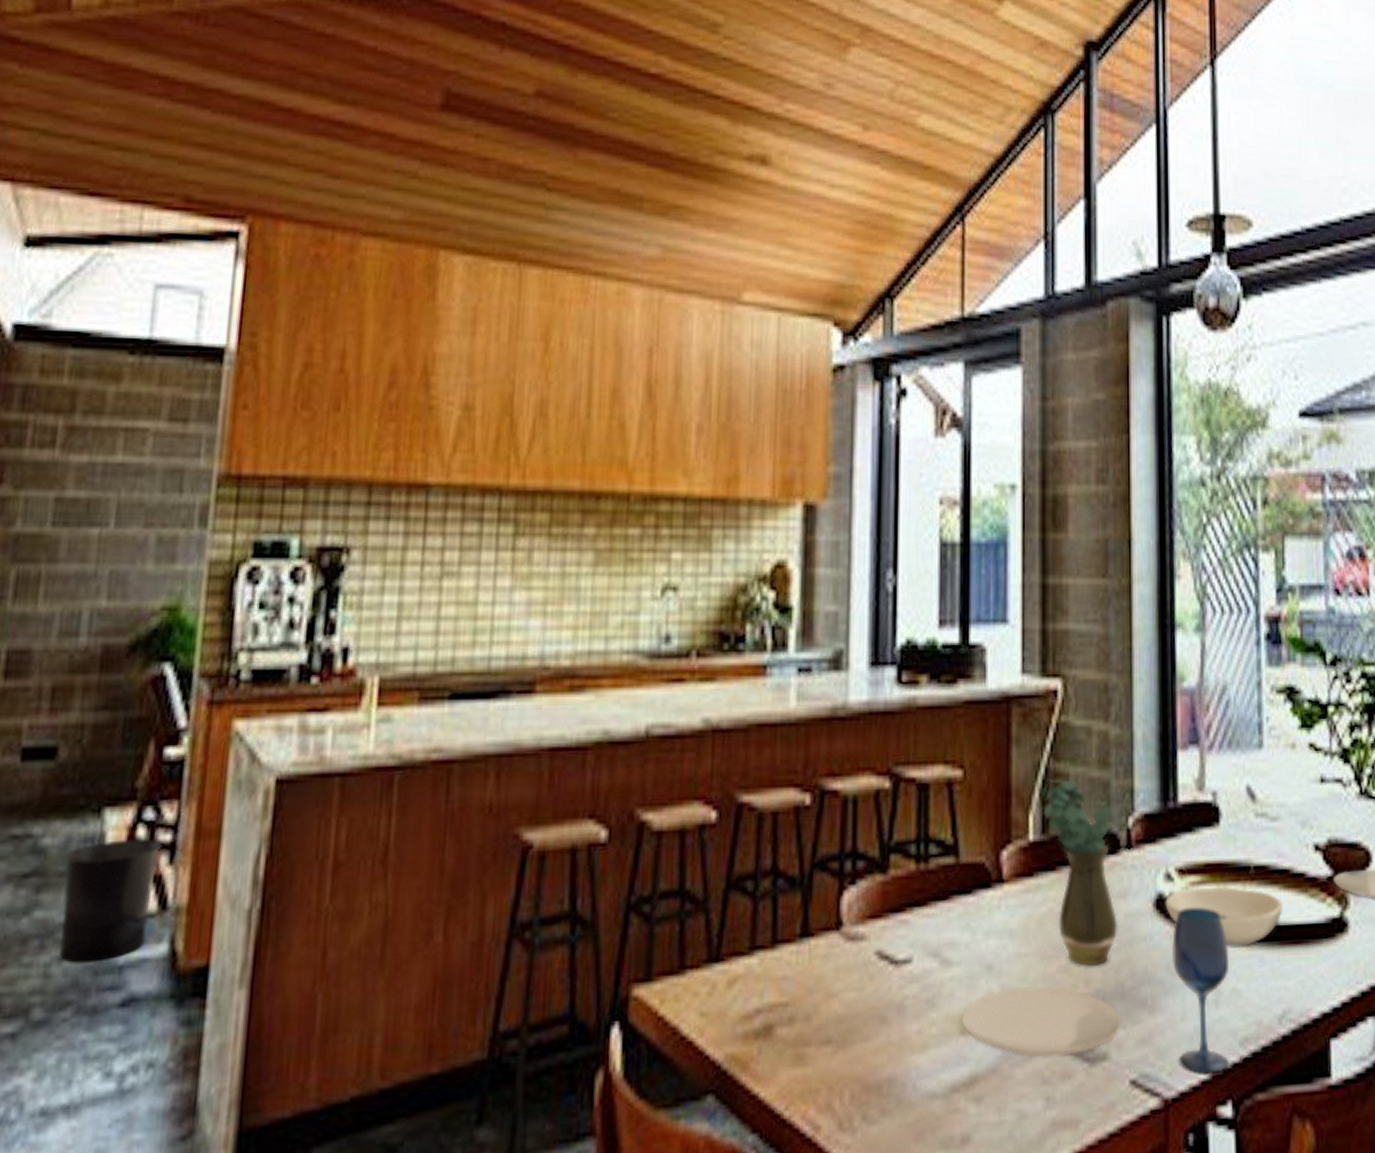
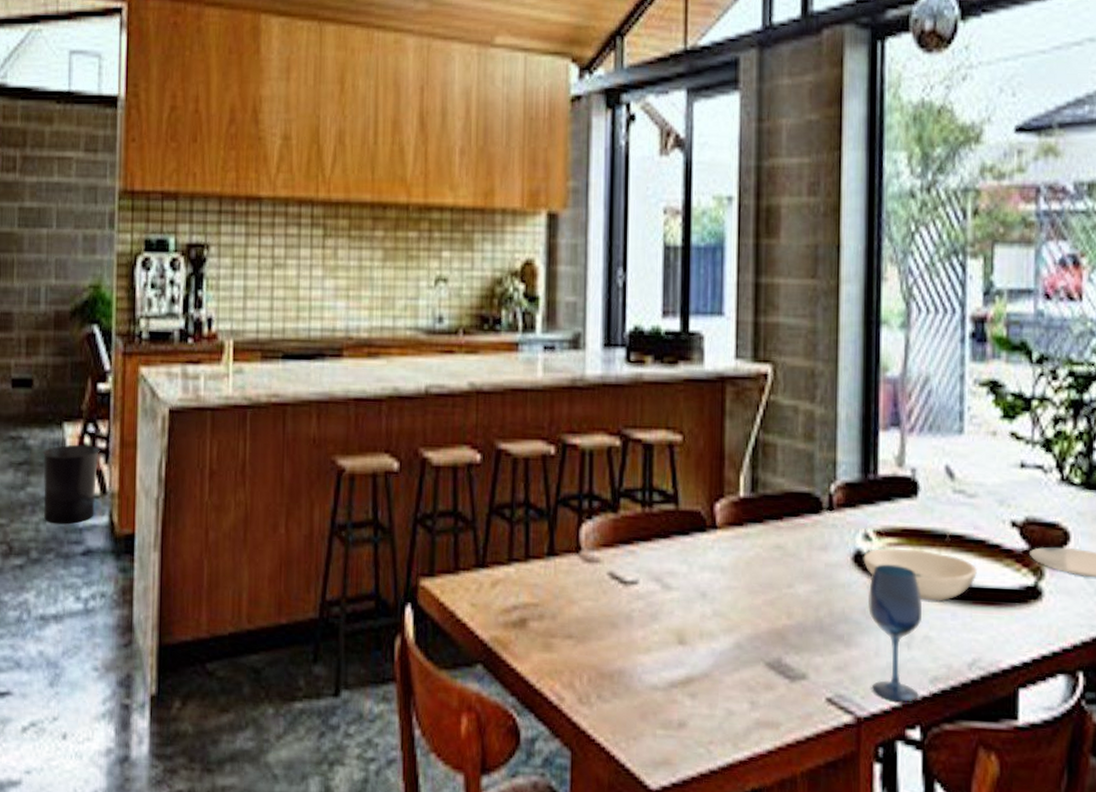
plate: present [962,986,1121,1056] -> none [680,613,819,671]
vase: present [1043,774,1119,966] -> none [752,443,819,603]

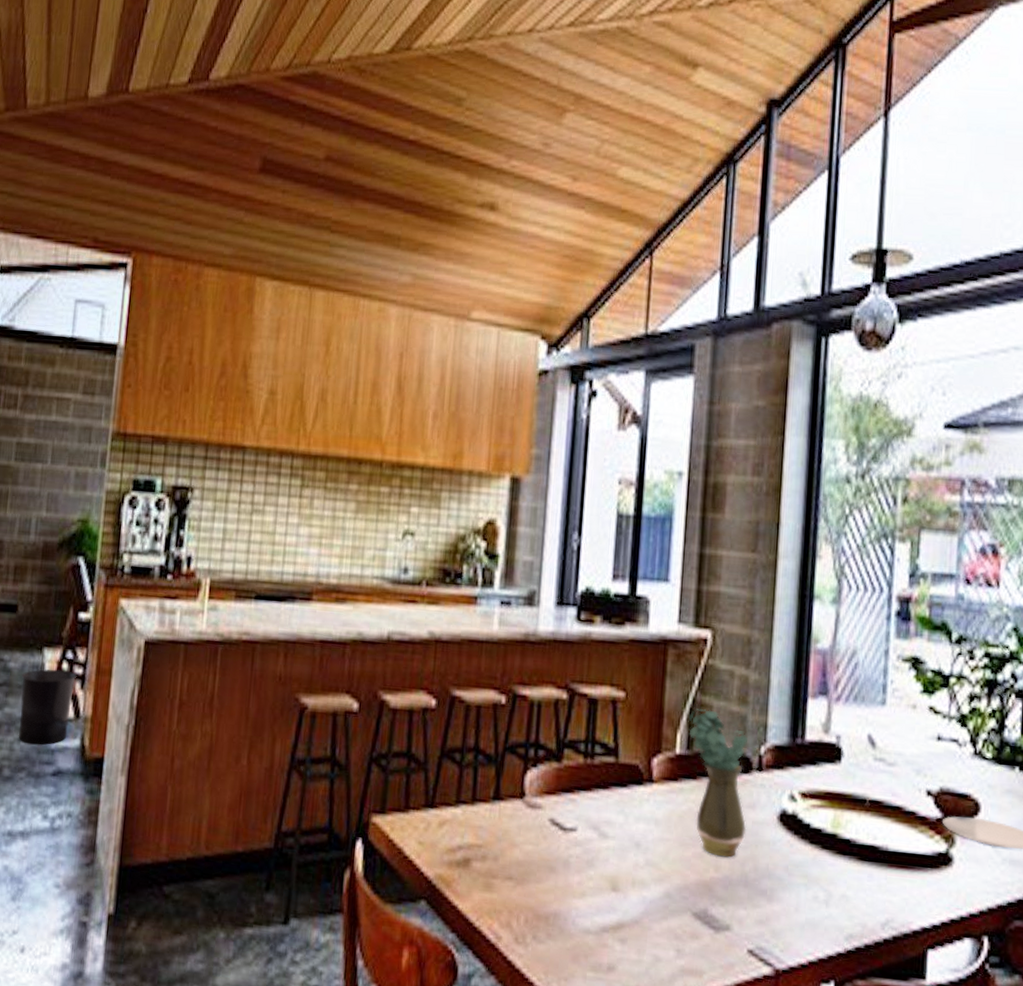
vase: none [752,443,819,603] -> present [688,703,749,858]
bowl: present [863,548,977,601] -> none [788,809,893,863]
wineglass: present [868,564,923,702] -> none [791,824,841,958]

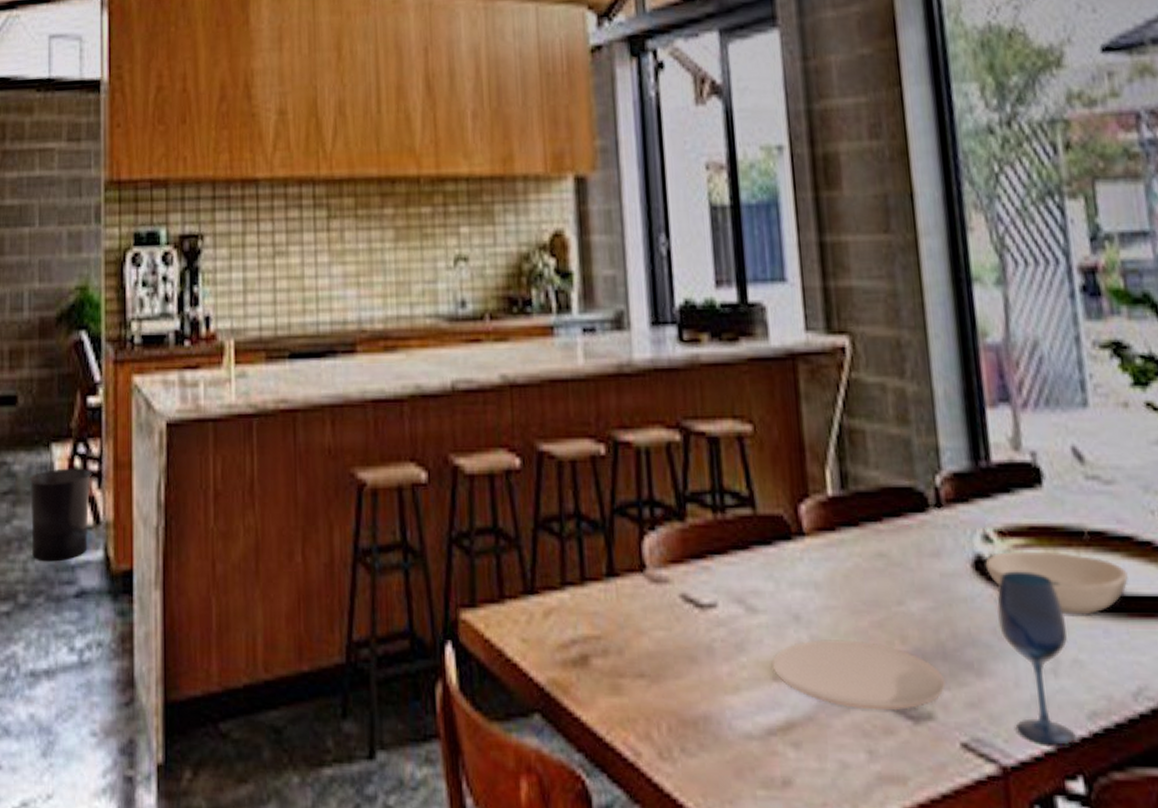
plate: none [614,863,744,922] -> present [773,639,946,710]
vase: present [688,703,749,858] -> none [836,430,934,624]
bowl: none [788,809,893,863] -> present [985,550,1128,615]
wineglass: none [791,824,841,958] -> present [997,571,1076,746]

